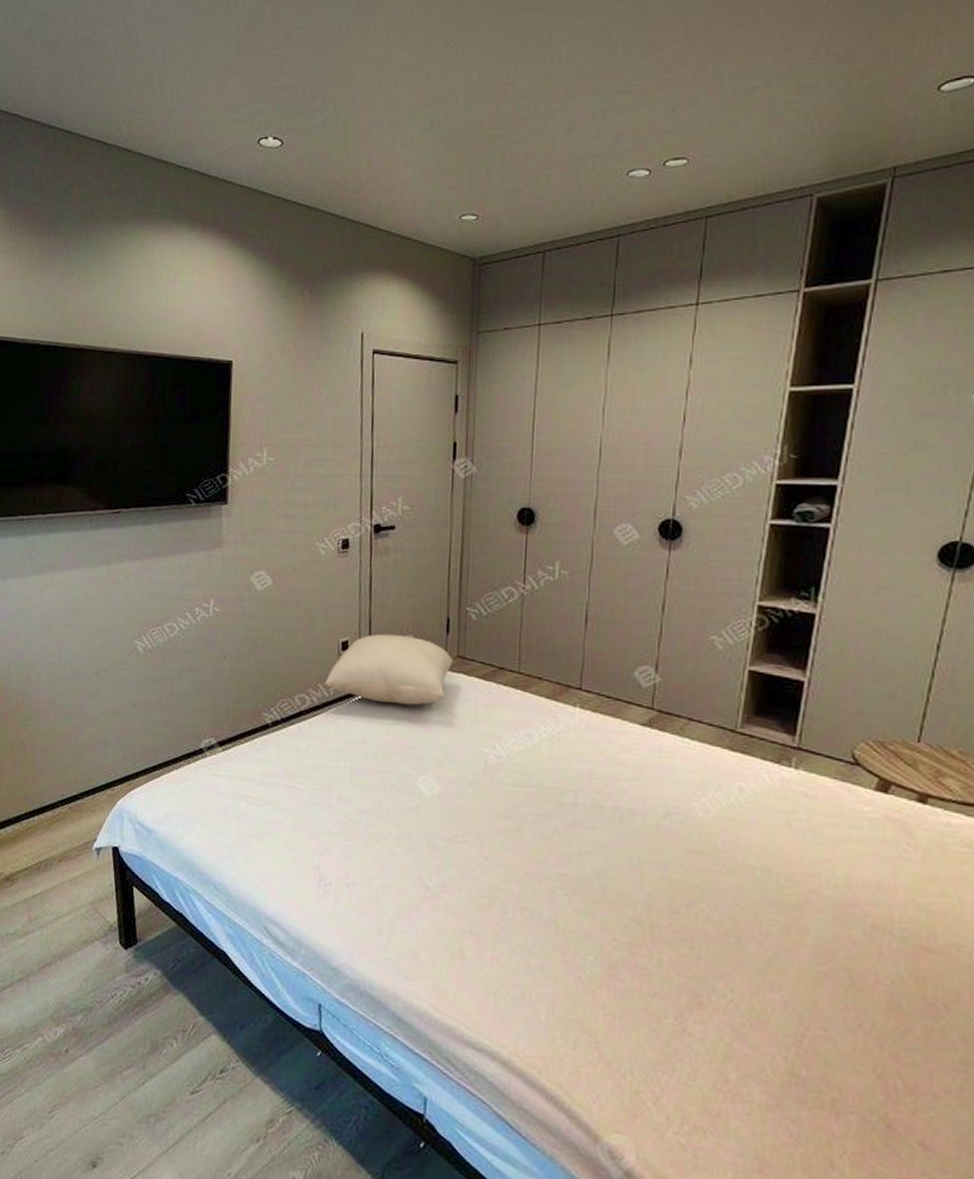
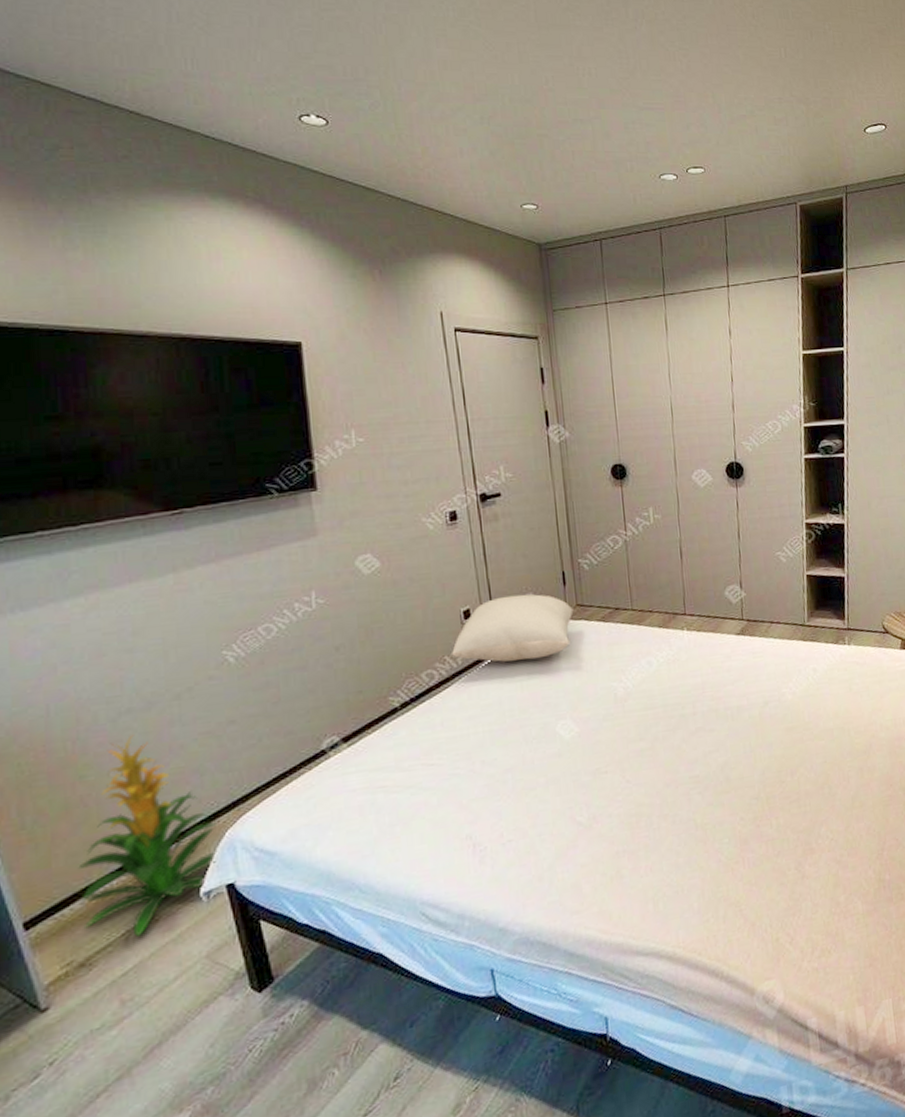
indoor plant: none [11,699,113,869] -> present [78,735,218,936]

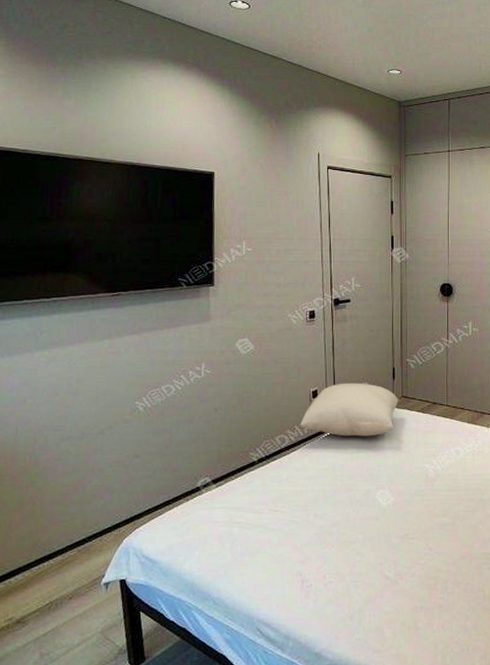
indoor plant: present [78,735,218,936] -> none [22,456,119,607]

